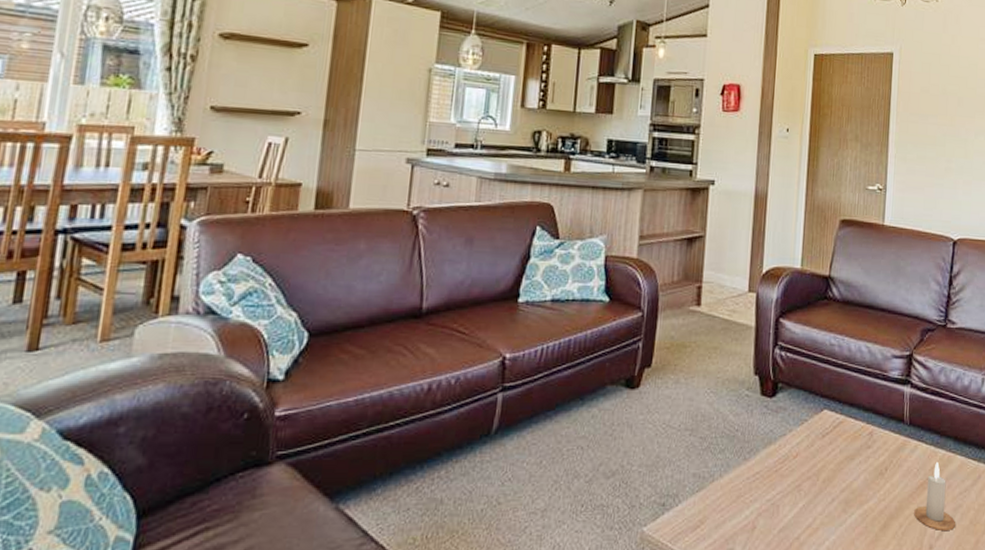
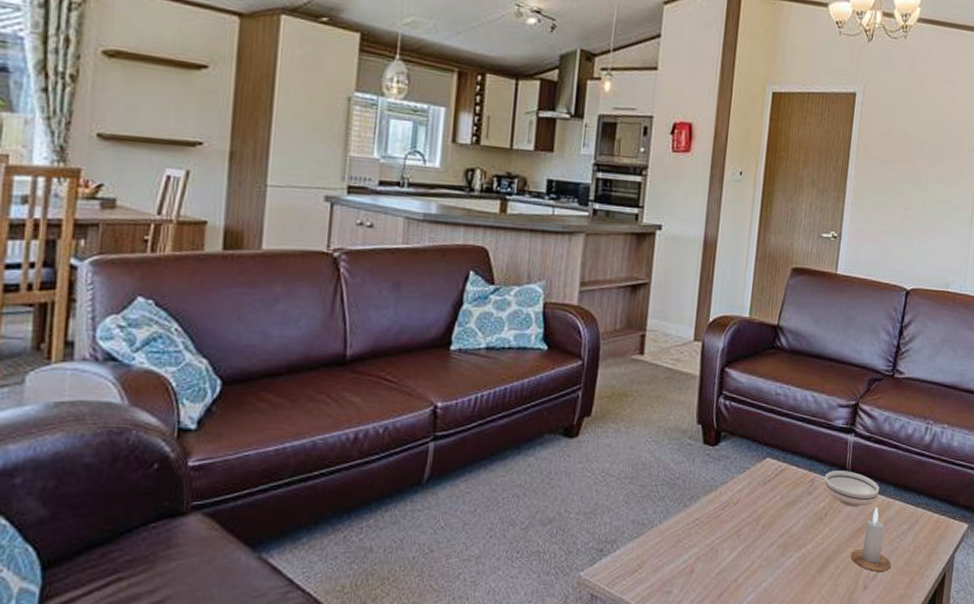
bowl: none [882,423,939,461] -> present [824,471,879,506]

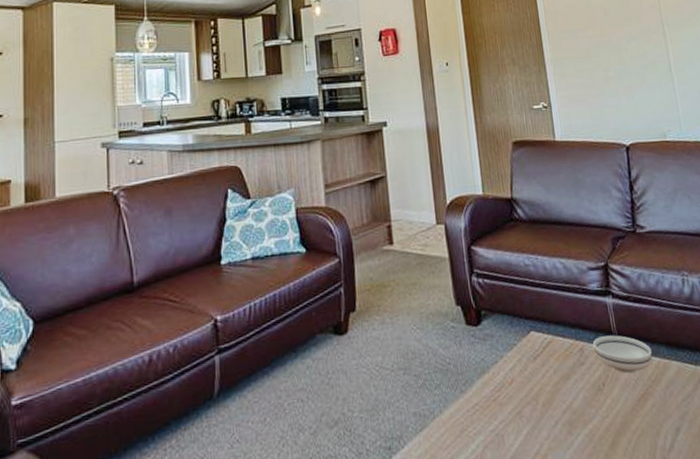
candle: present [851,507,891,572] -> none [640,371,685,442]

